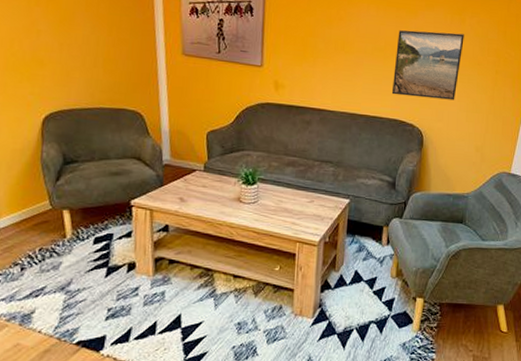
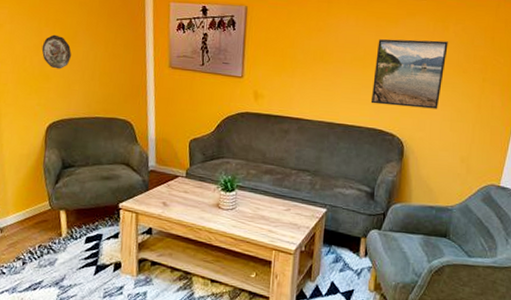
decorative plate: none [33,15,69,55] -> present [41,34,71,69]

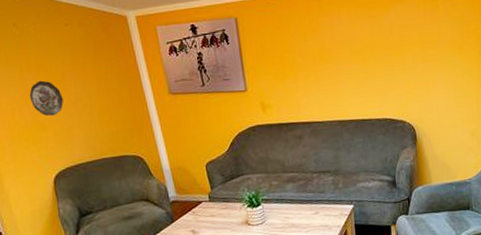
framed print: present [370,39,448,109] -> none [373,21,442,95]

